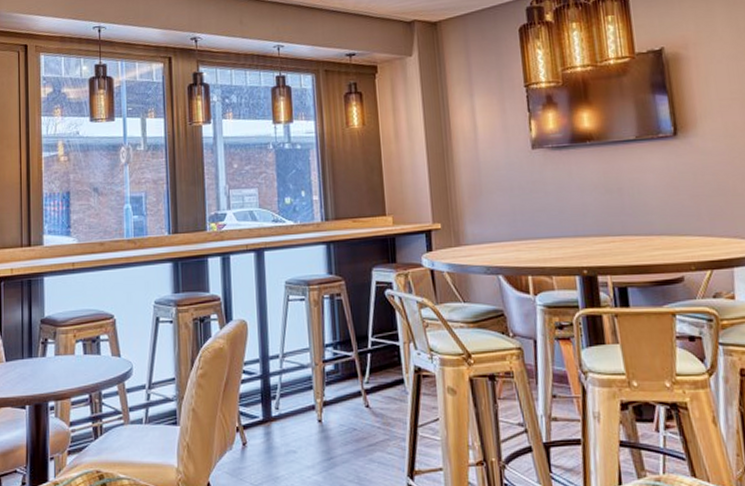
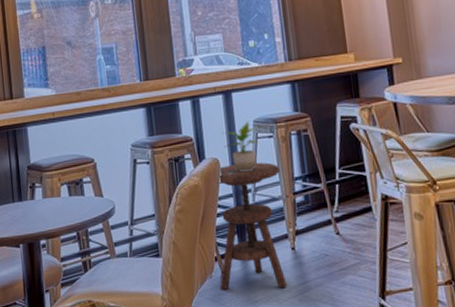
side table: none [239,327,312,465] -> present [217,162,288,291]
potted plant: none [253,282,291,337] -> present [223,121,260,173]

